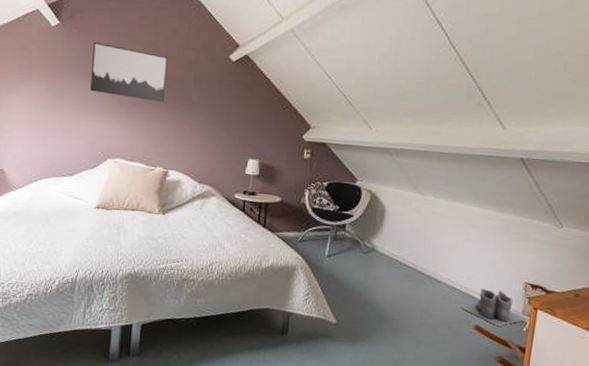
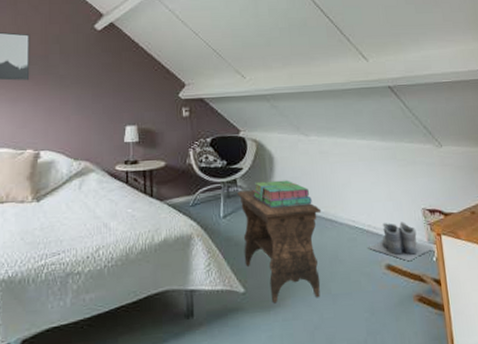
footstool: none [341,236,423,340] -> present [238,190,322,303]
stack of books: none [359,230,416,260] -> present [253,180,312,208]

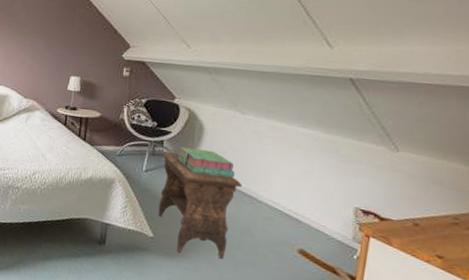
boots: present [368,222,434,262] -> none [283,211,358,253]

